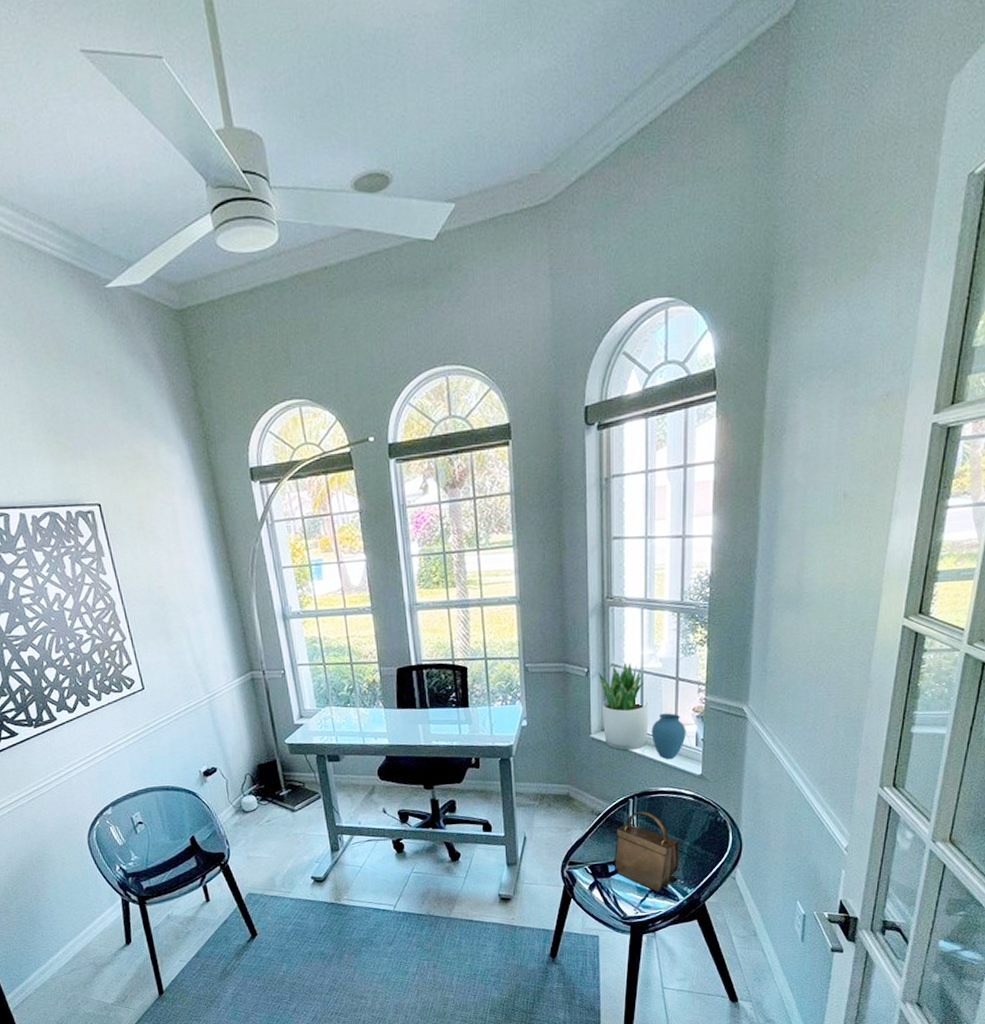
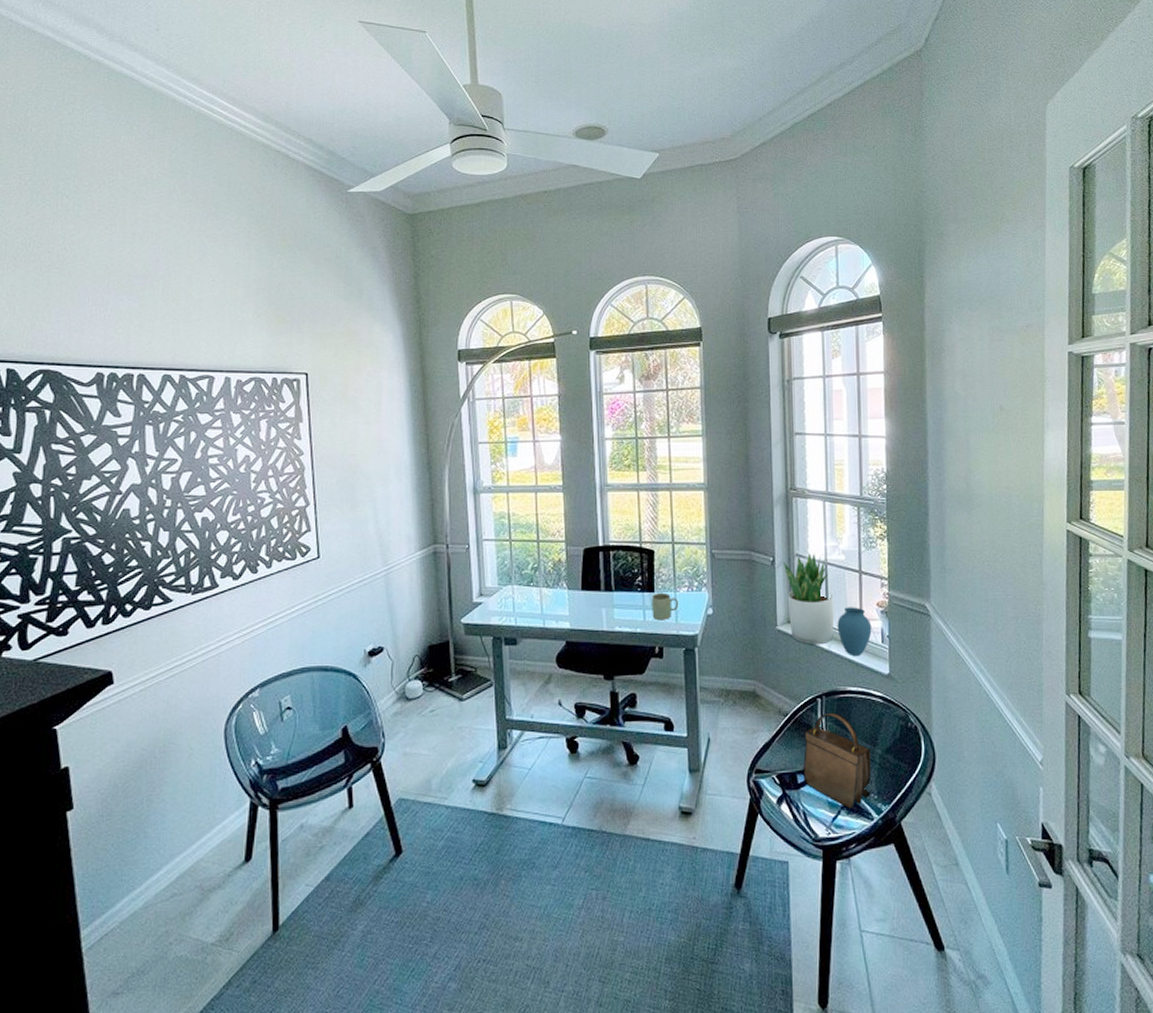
mug: none [466,707,494,733] -> present [652,592,679,619]

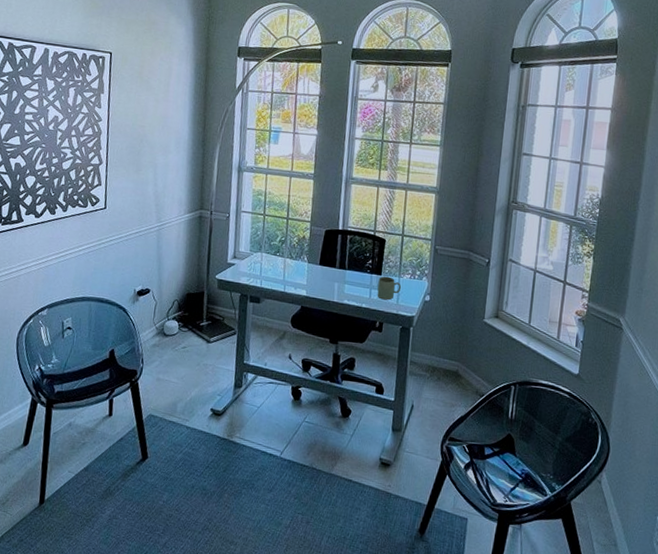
planter: present [784,553,834,645] -> none [495,260,538,340]
handbag: present [803,712,871,809] -> none [490,399,553,484]
vase: present [837,607,872,657] -> none [537,311,569,355]

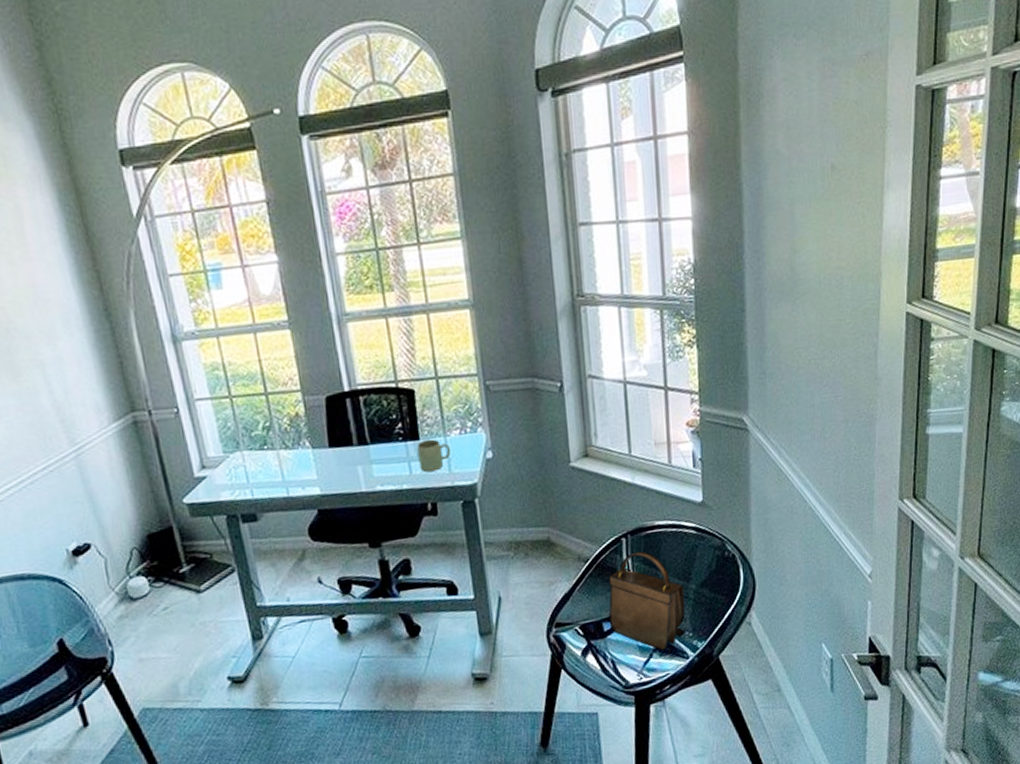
handbag: none [490,399,553,484] -> present [608,550,685,651]

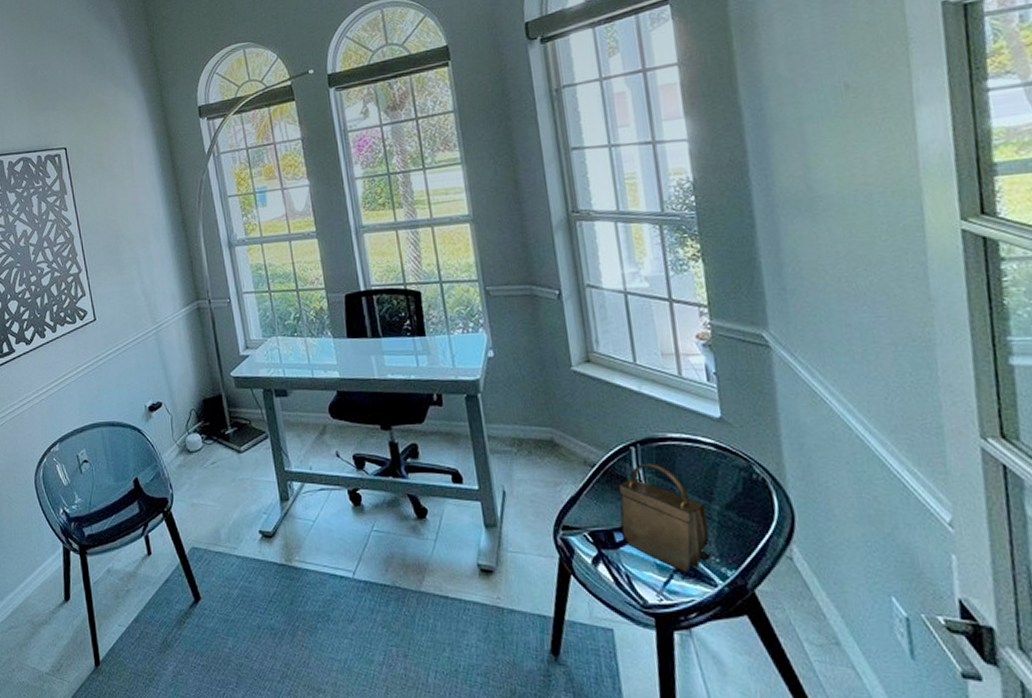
mug: present [417,439,451,472] -> none [423,336,455,365]

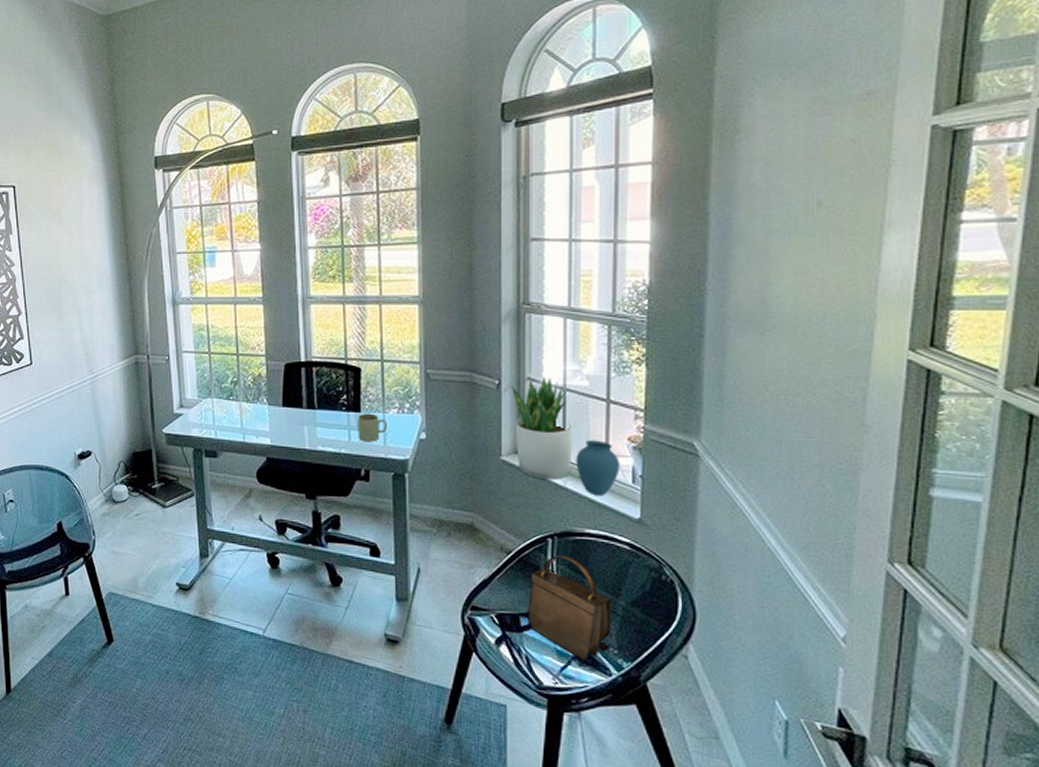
mug: none [423,336,455,365] -> present [358,413,388,441]
planter: none [572,282,644,387] -> present [512,377,573,480]
vase: none [646,341,693,398] -> present [576,440,620,496]

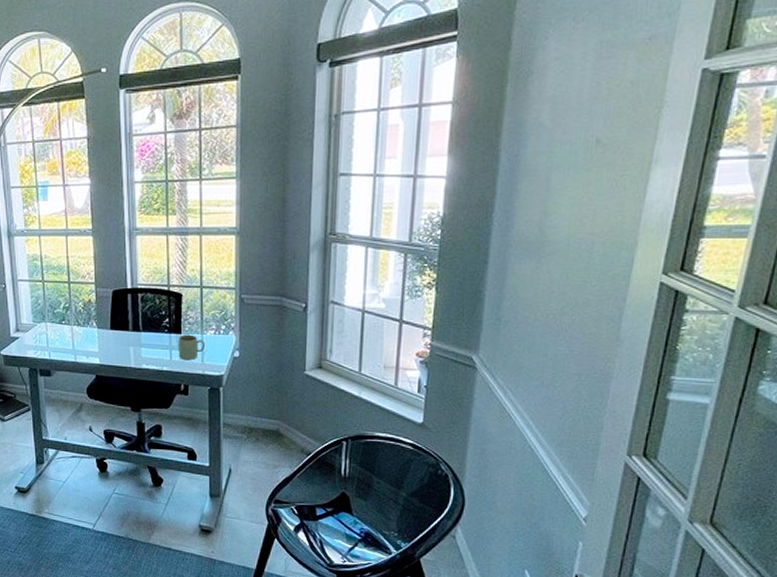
planter: present [512,377,573,480] -> none [317,300,369,391]
handbag: present [528,554,612,661] -> none [323,455,395,543]
vase: present [576,440,620,496] -> none [370,356,408,404]

